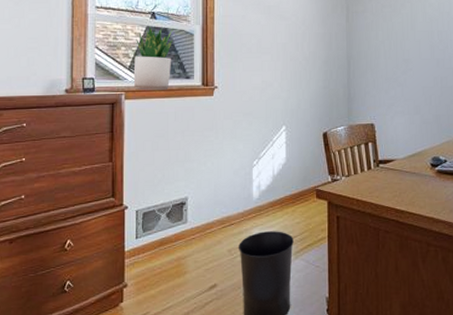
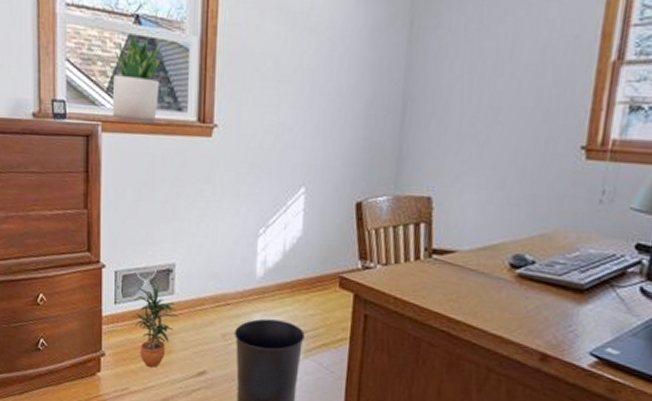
potted plant: none [151,217,192,289] -> present [131,285,179,367]

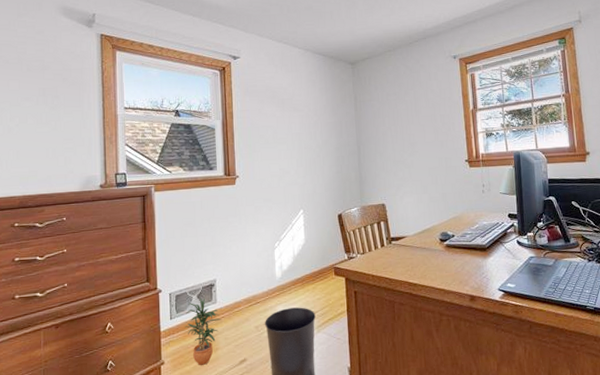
planter: present [112,34,163,124] -> none [161,122,196,183]

